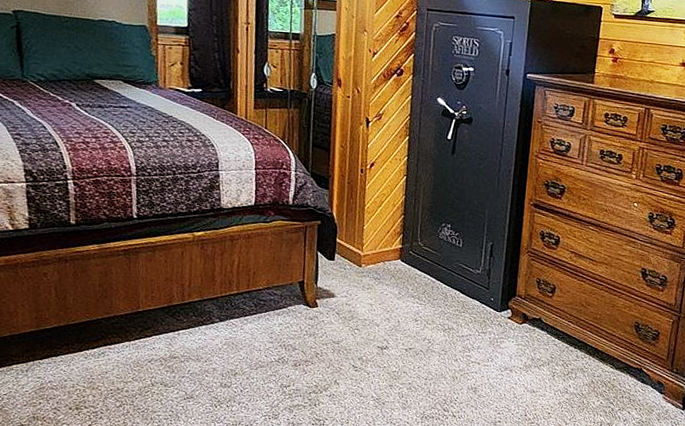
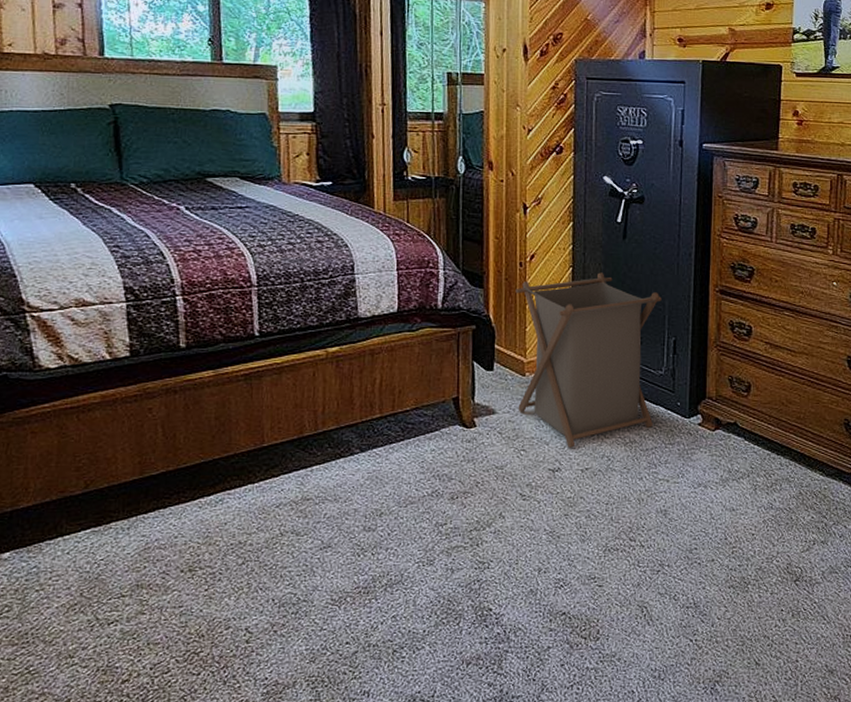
laundry basket: none [354,182,483,330] -> present [515,272,662,448]

